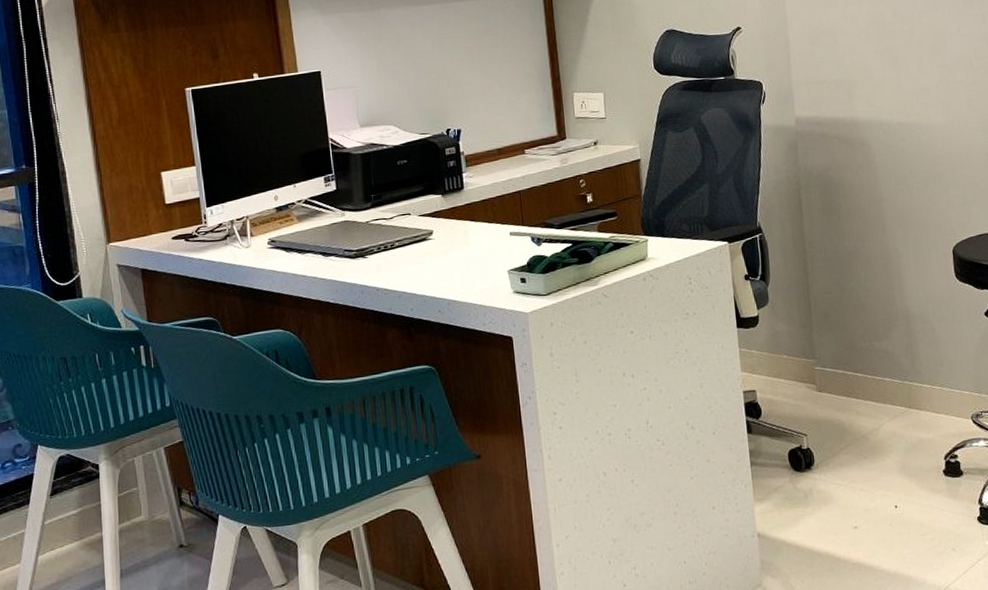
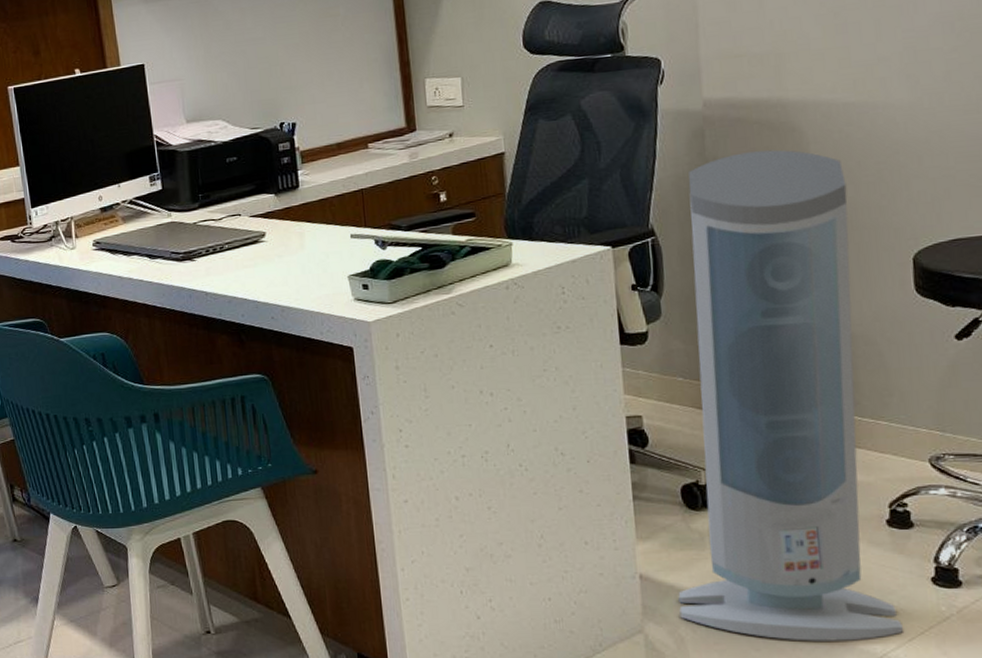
air purifier: none [786,160,959,582] -> present [678,150,903,641]

